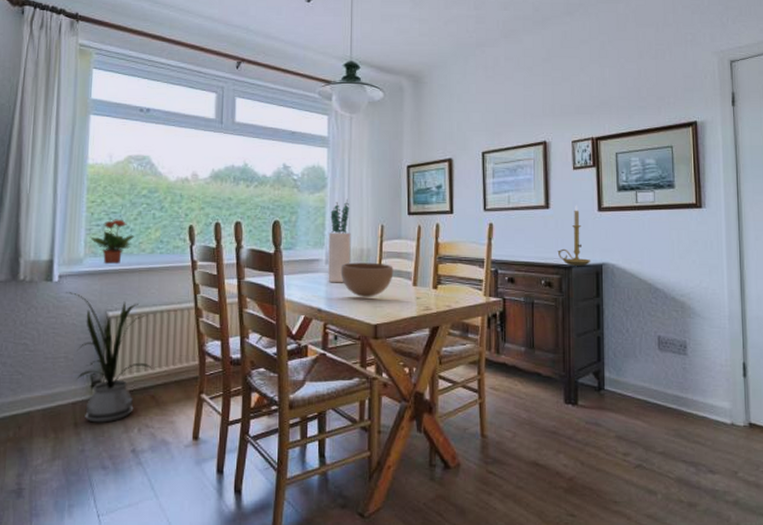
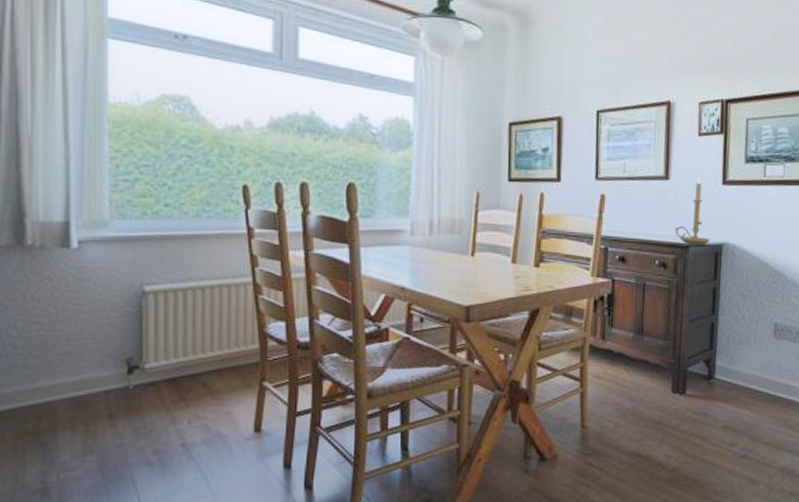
house plant: present [66,292,152,423] -> none [89,261,202,414]
potted plant: present [89,219,134,265] -> none [115,173,173,230]
vase: present [328,198,351,283] -> none [413,159,441,258]
bowl: present [340,262,394,297] -> none [428,234,490,275]

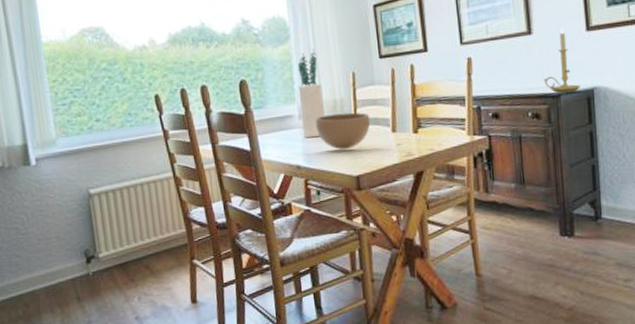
vase: none [413,159,441,258] -> present [297,48,325,138]
bowl: none [428,234,490,275] -> present [315,112,371,150]

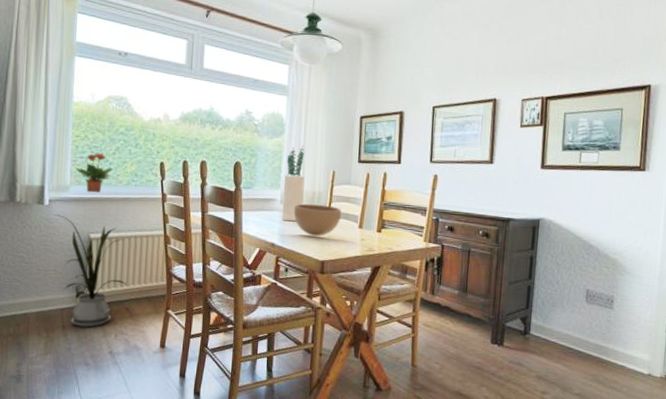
house plant: none [45,174,142,296] -> present [55,214,127,328]
potted plant: none [57,96,102,144] -> present [74,153,113,193]
candle holder: present [543,27,582,95] -> none [497,162,529,221]

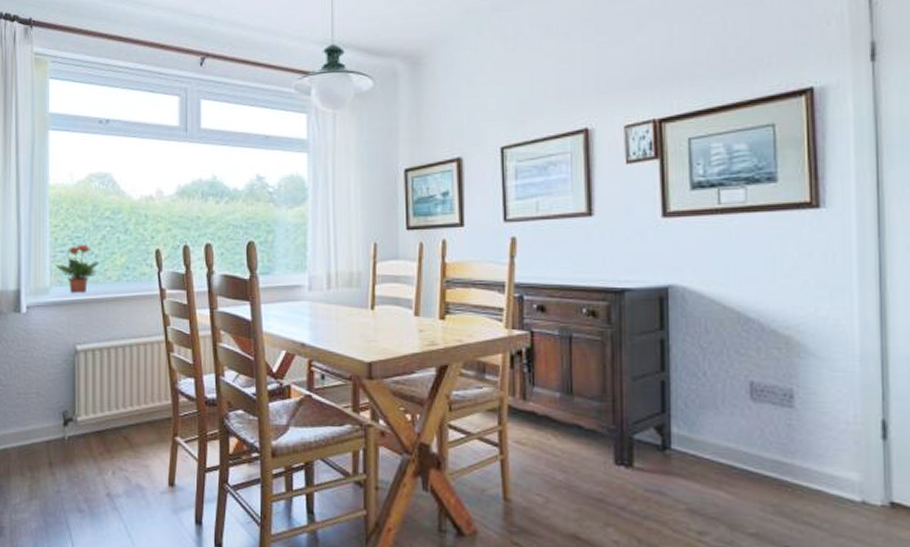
house plant: present [55,214,127,328] -> none [34,324,124,464]
vase: present [282,144,305,222] -> none [311,212,338,313]
bowl: present [293,203,342,236] -> none [326,288,390,330]

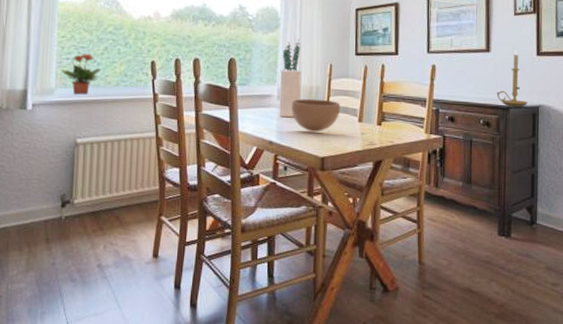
vase: none [311,212,338,313] -> present [279,39,301,118]
bowl: none [326,288,390,330] -> present [291,98,341,132]
candle holder: none [604,210,652,291] -> present [496,49,529,108]

